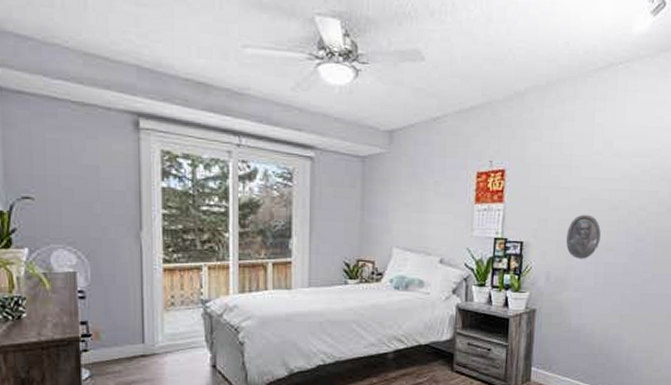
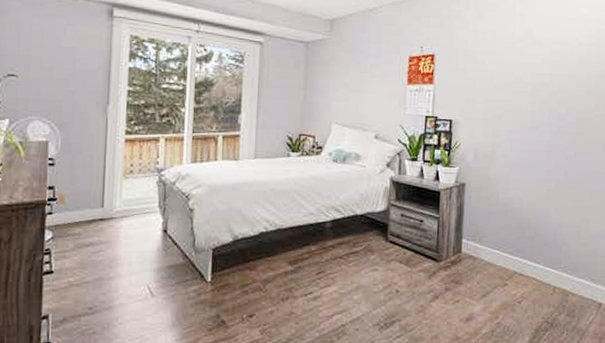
portrait relief: present [566,214,601,259] -> none [492,95,525,137]

